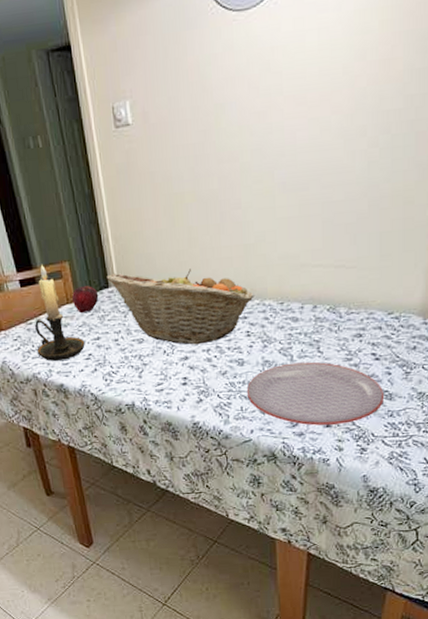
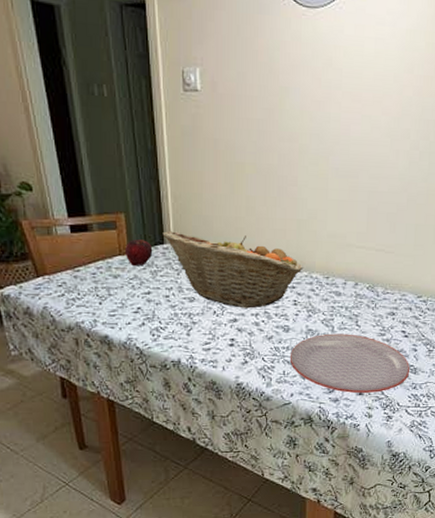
candle holder: present [35,264,85,361] -> none [82,212,135,311]

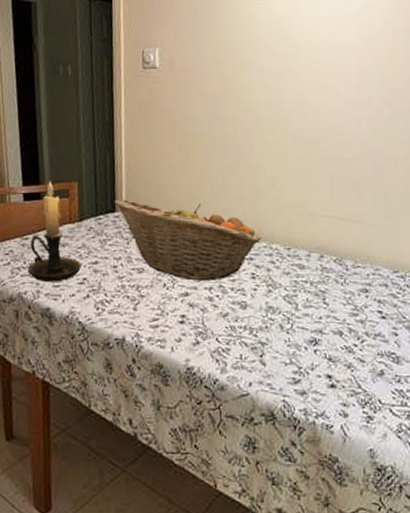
candle holder: none [82,212,135,311] -> present [27,180,81,282]
fruit: present [124,239,153,267] -> none [74,207,104,235]
plate: present [289,333,410,393] -> none [247,312,392,386]

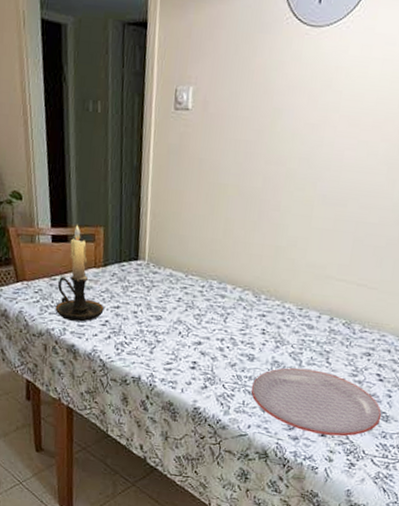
fruit basket: present [114,199,262,282] -> none [137,248,276,333]
plate: none [247,312,392,386] -> present [251,367,382,437]

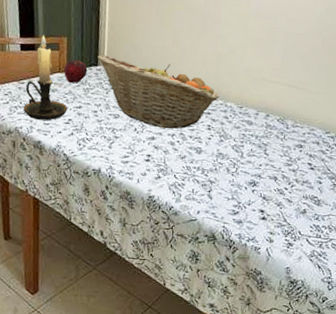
fruit: none [99,253,127,280] -> present [63,60,88,84]
fruit basket: none [137,248,276,333] -> present [97,55,219,129]
plate: present [251,367,382,437] -> none [199,158,314,219]

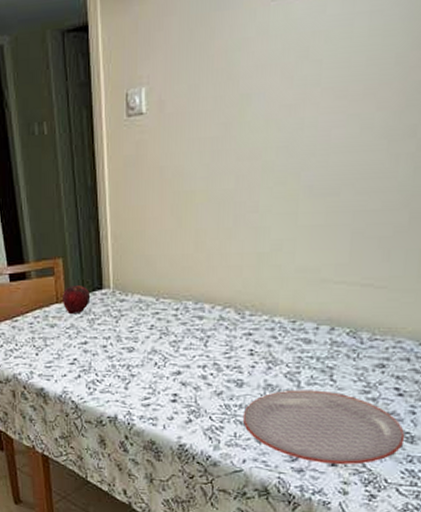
candle holder: present [23,34,68,121] -> none [20,258,71,363]
fruit basket: present [97,55,219,129] -> none [101,275,263,359]
plate: none [199,158,314,219] -> present [242,389,405,465]

